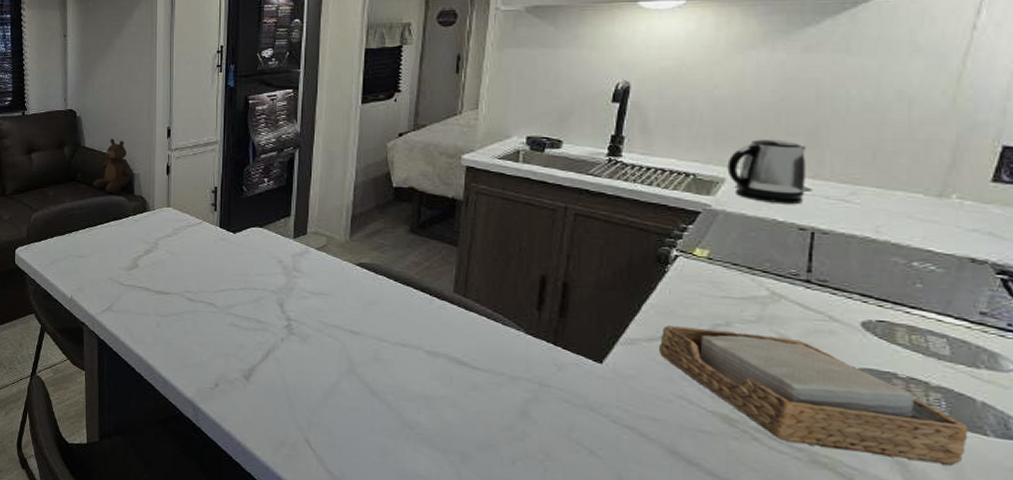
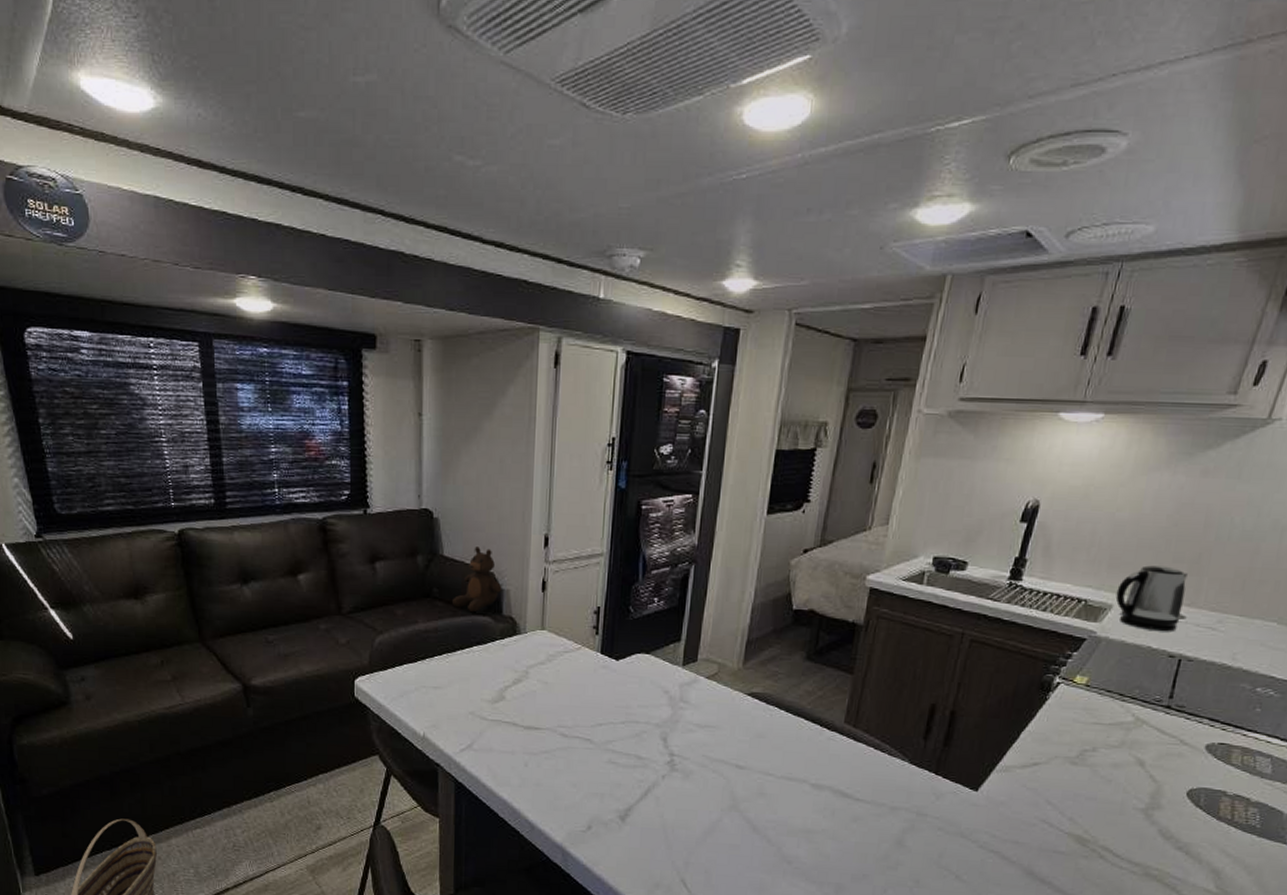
napkin holder: present [658,326,968,466] -> none [1029,752,1273,871]

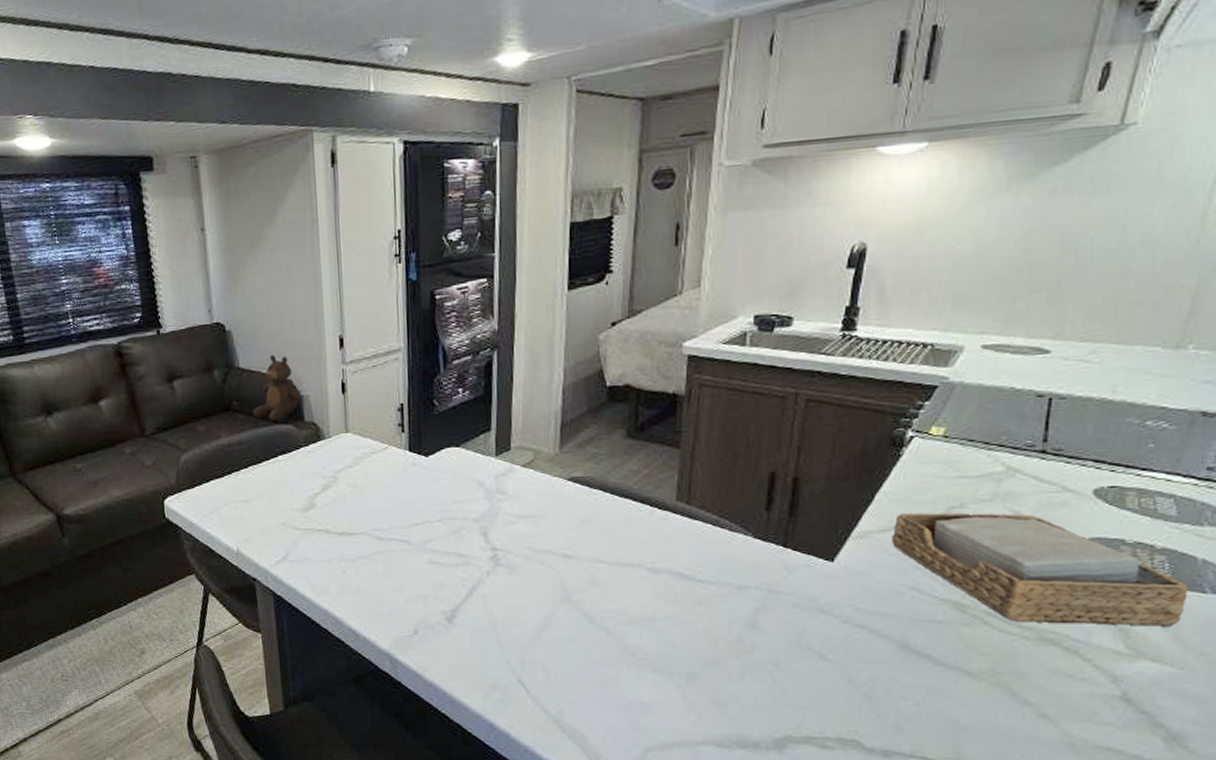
napkin holder: none [1029,752,1273,871] -> present [891,513,1189,627]
kettle: present [1115,565,1188,633] -> none [966,298,1047,371]

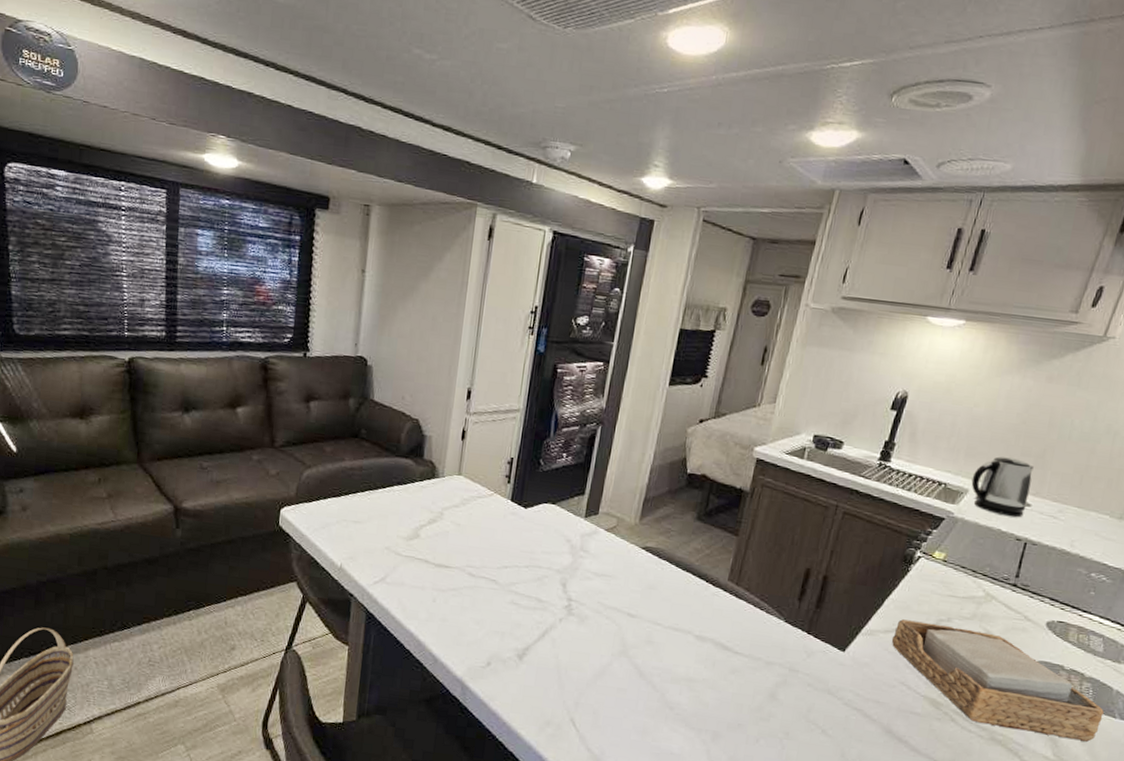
teddy bear: present [253,355,302,422] -> none [378,394,425,455]
kettle: none [966,298,1047,371] -> present [971,456,1034,518]

